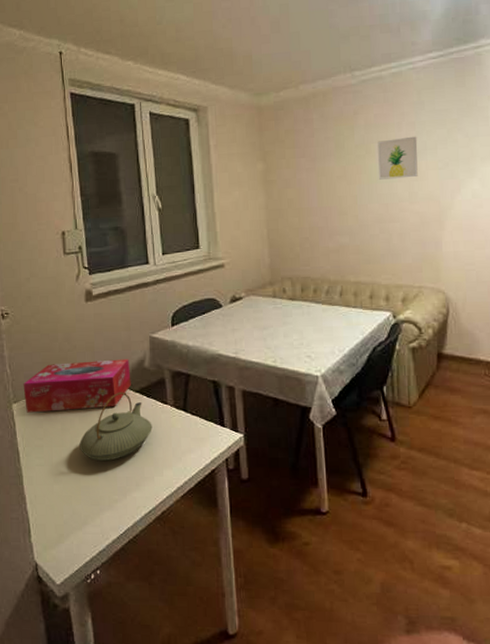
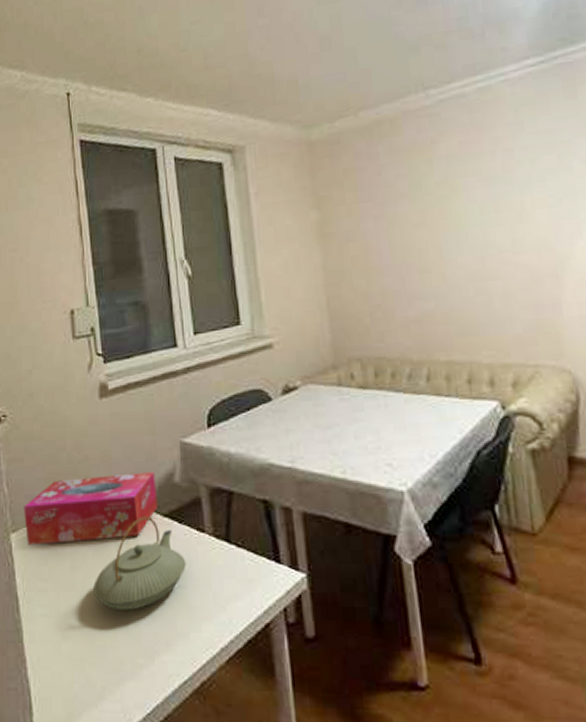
wall art: present [378,136,418,180] -> none [465,166,522,225]

